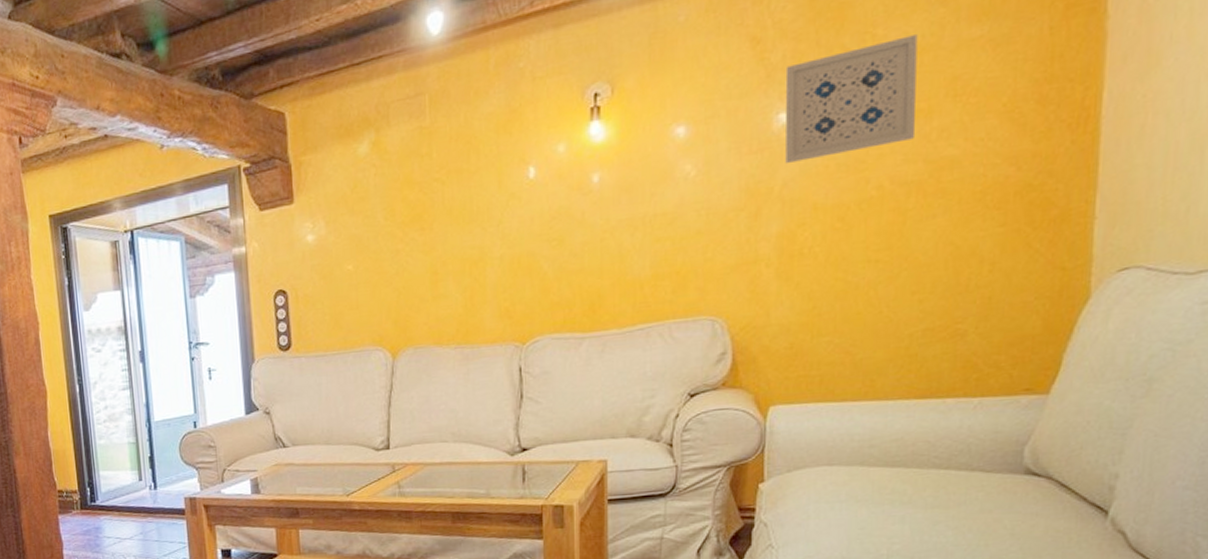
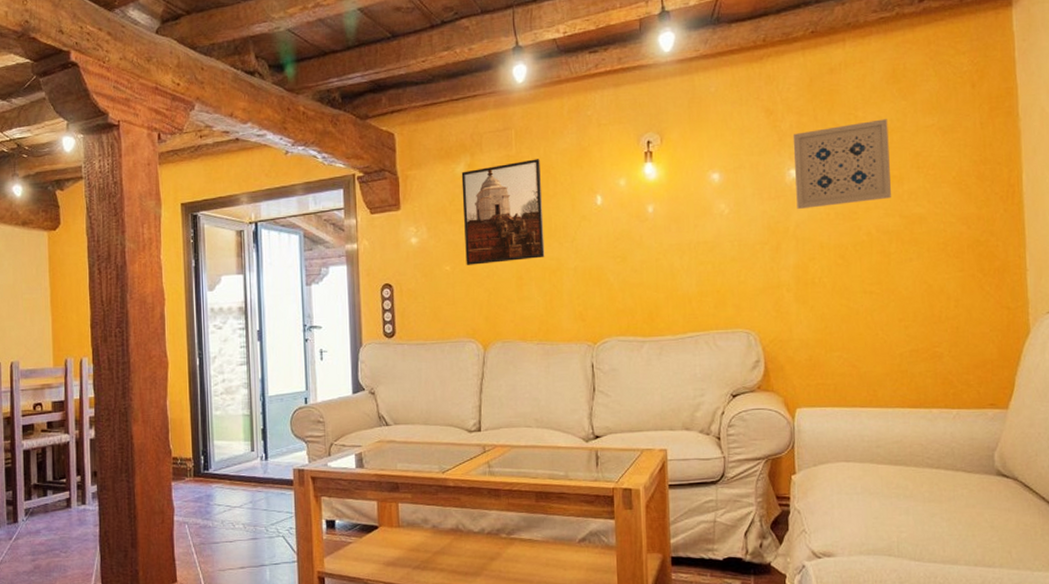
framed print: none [364,128,465,262] -> present [461,159,545,265]

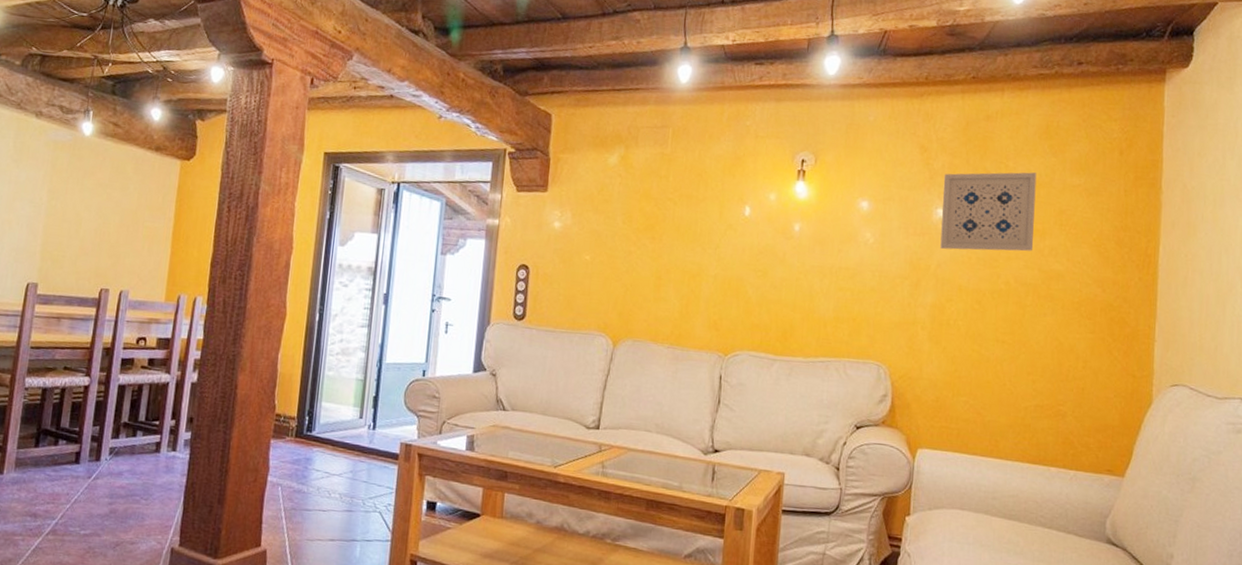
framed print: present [461,159,545,265] -> none [606,160,694,261]

